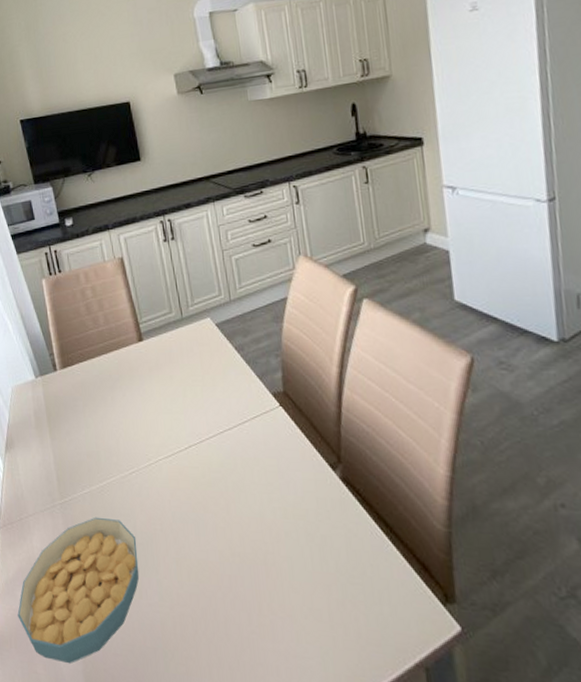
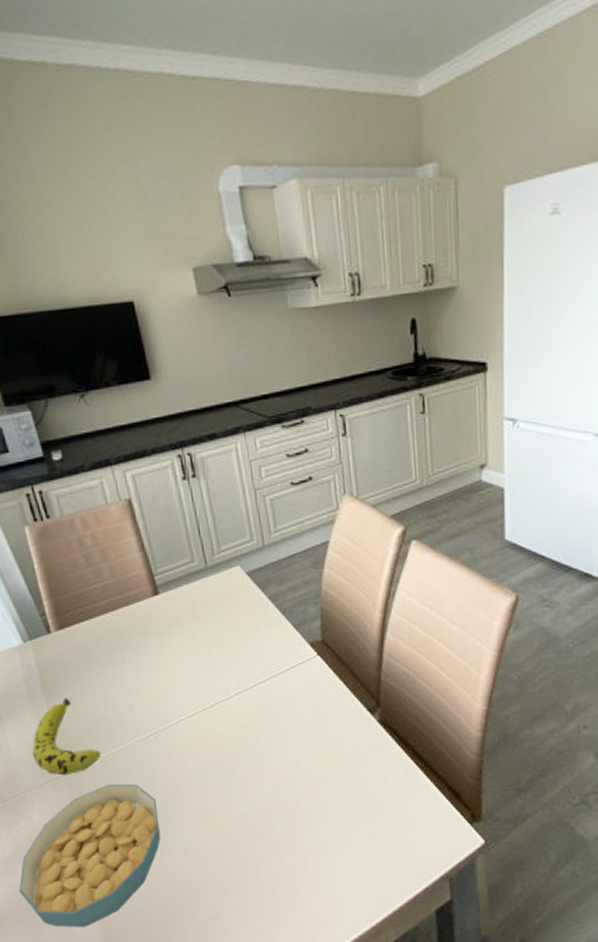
fruit: none [36,431,92,504] -> present [31,698,102,776]

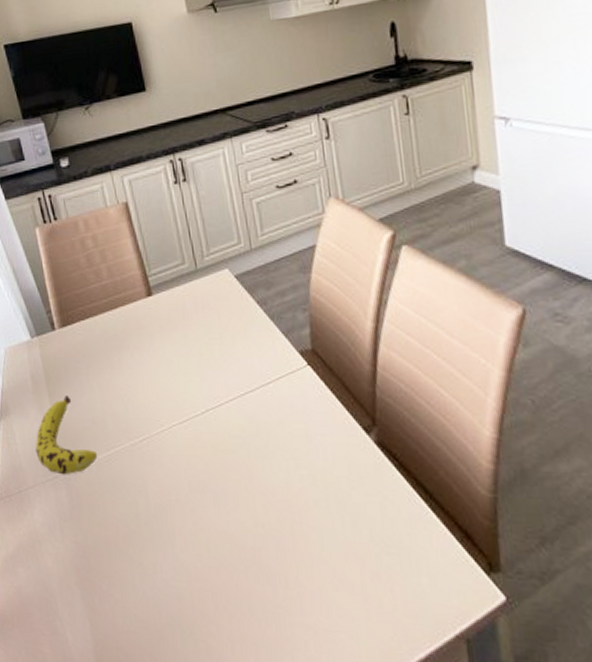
cereal bowl: present [19,783,162,928] -> none [19,487,154,643]

